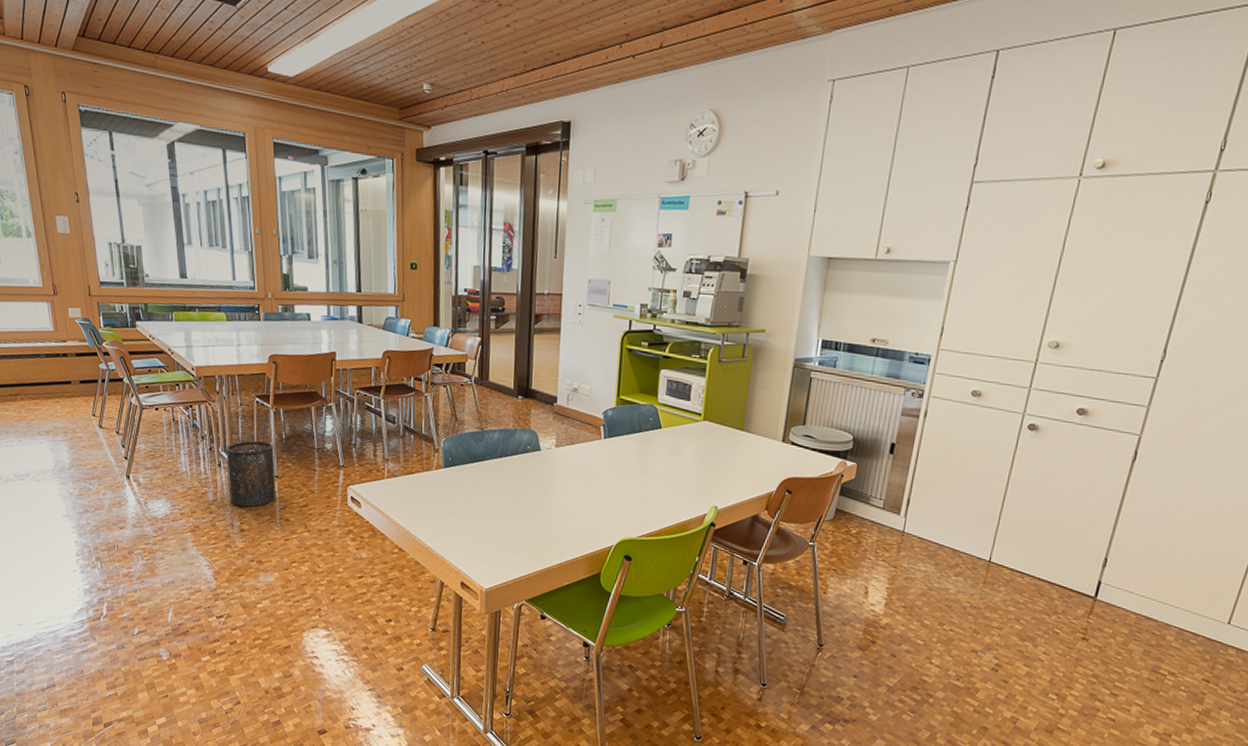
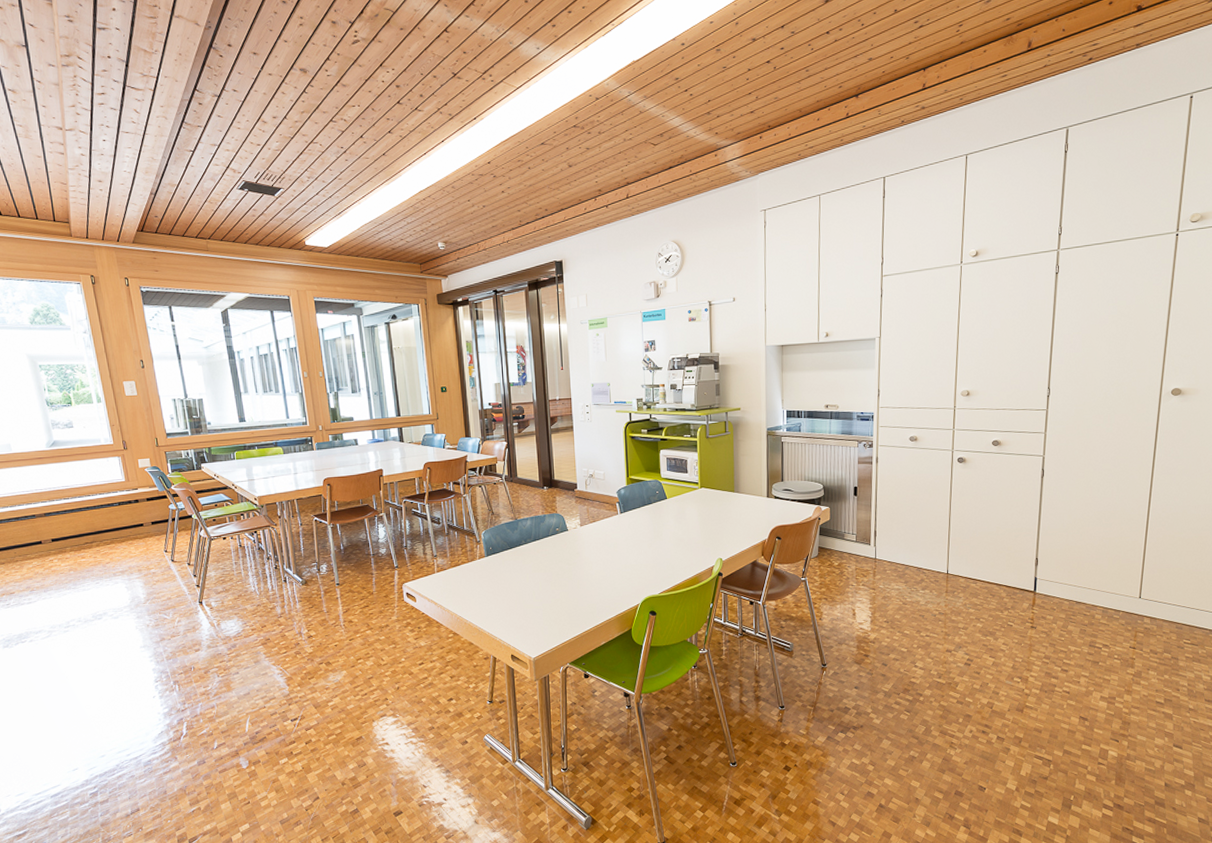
trash can: present [226,440,276,508] -> none [290,554,339,616]

